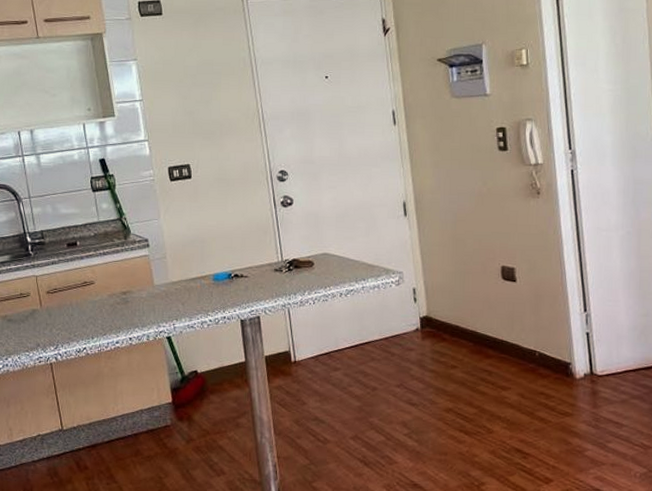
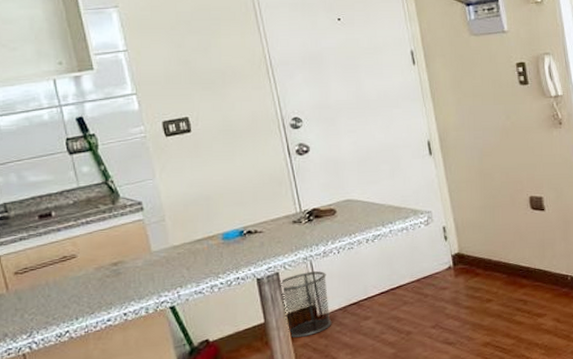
waste bin: none [260,318,304,379] -> present [280,271,332,338]

